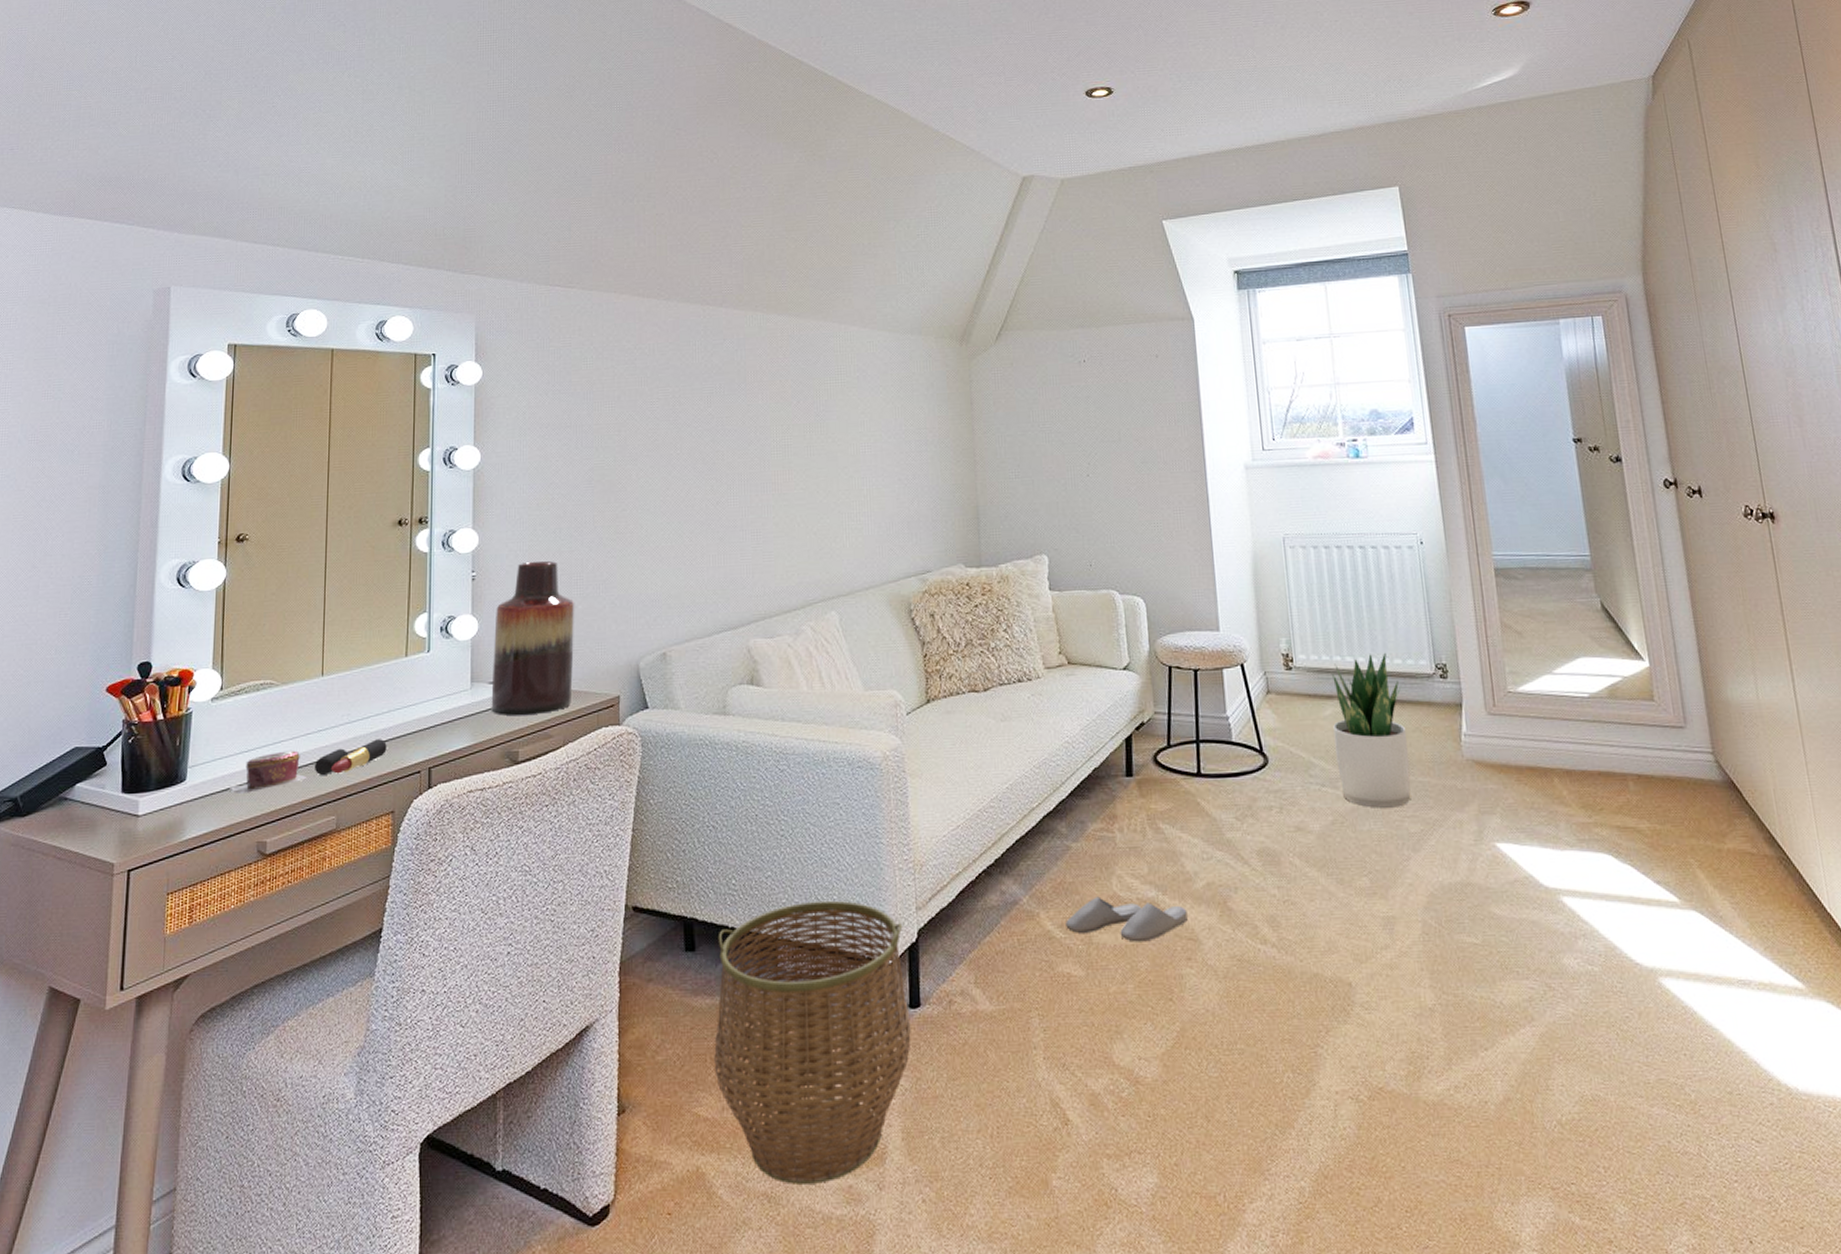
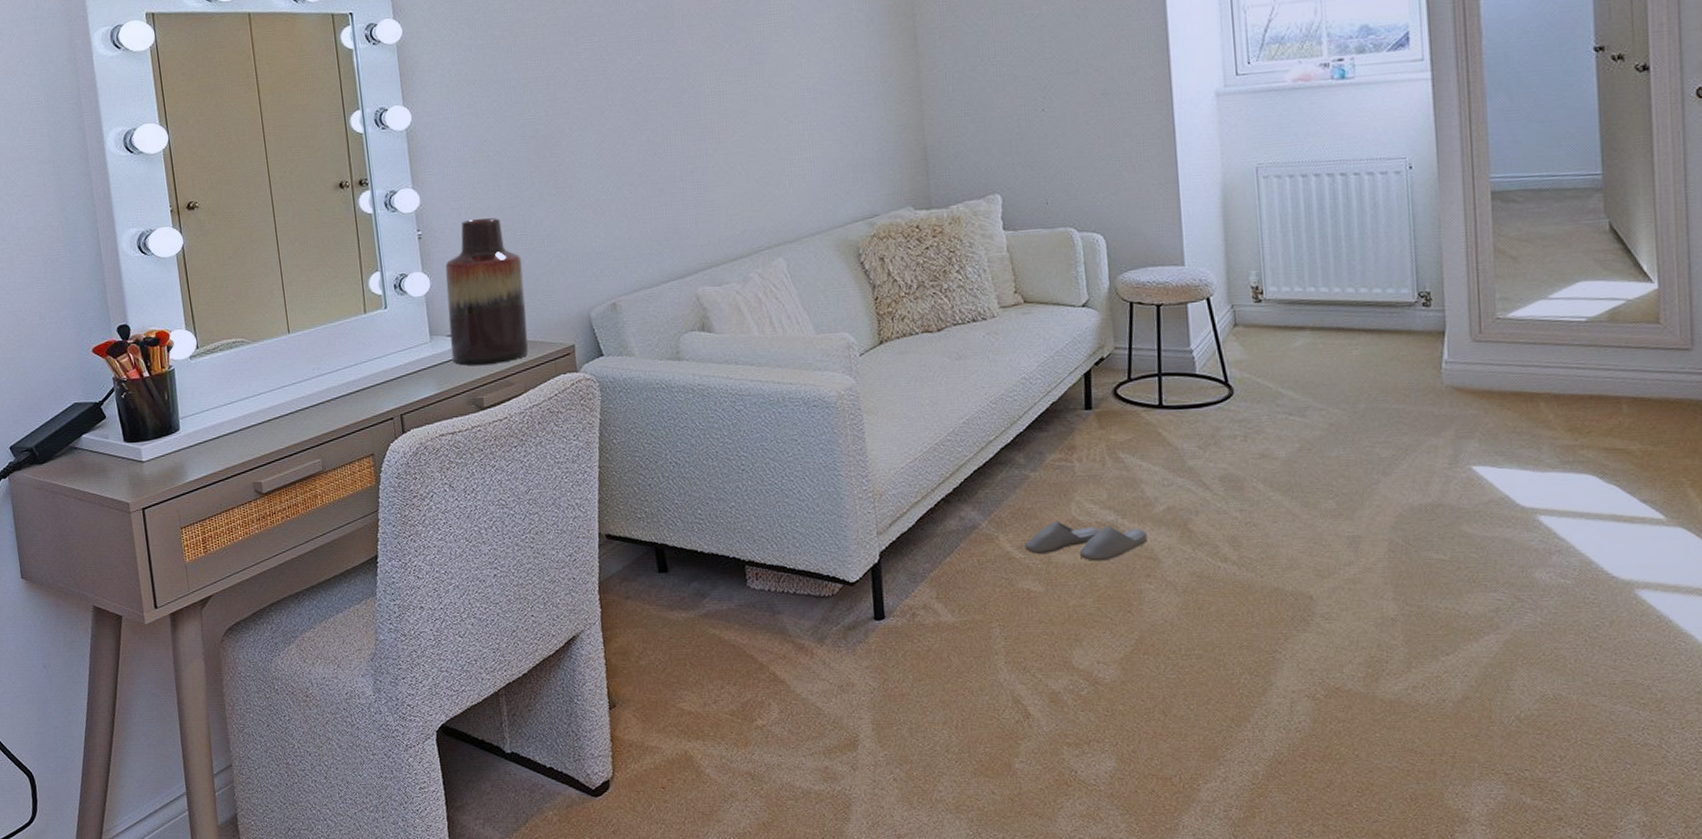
jewelry box: present [229,750,308,794] -> none [220,401,290,441]
lipstick: present [314,739,387,776] -> none [294,390,359,424]
basket: present [714,900,912,1184] -> none [688,527,878,765]
planter: present [1332,653,1411,808] -> none [1304,283,1385,435]

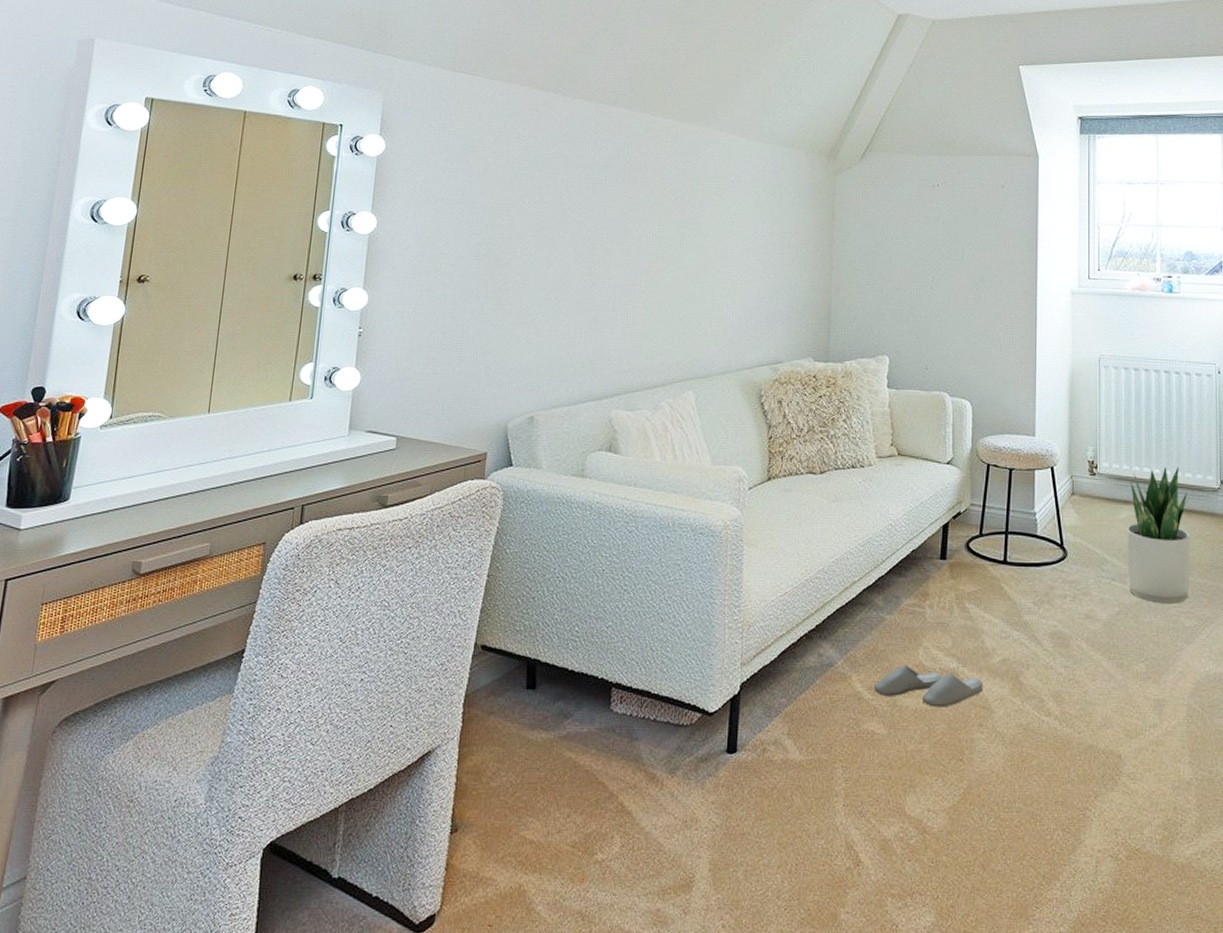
vase: present [445,218,528,366] -> none [365,324,453,463]
planter: none [1304,283,1385,435] -> present [1127,467,1191,604]

